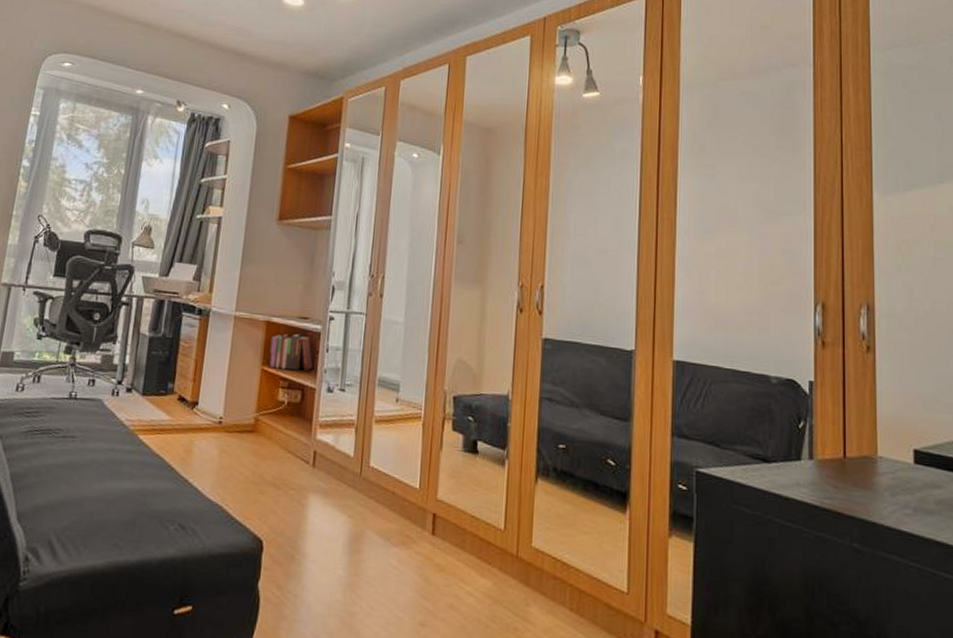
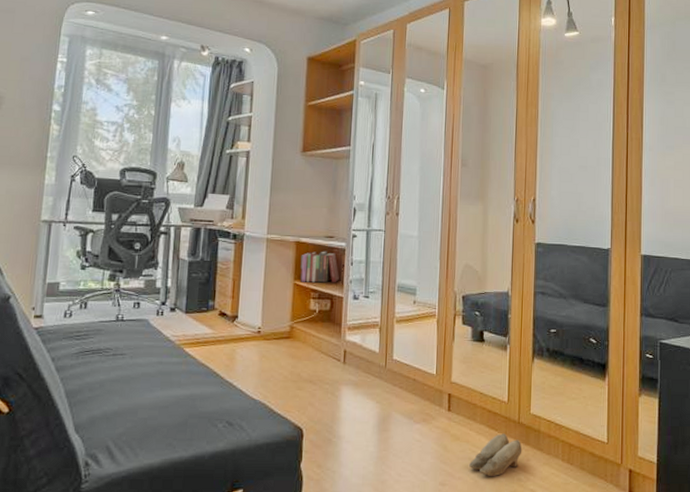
slippers: none [454,568,521,622] -> present [468,433,523,476]

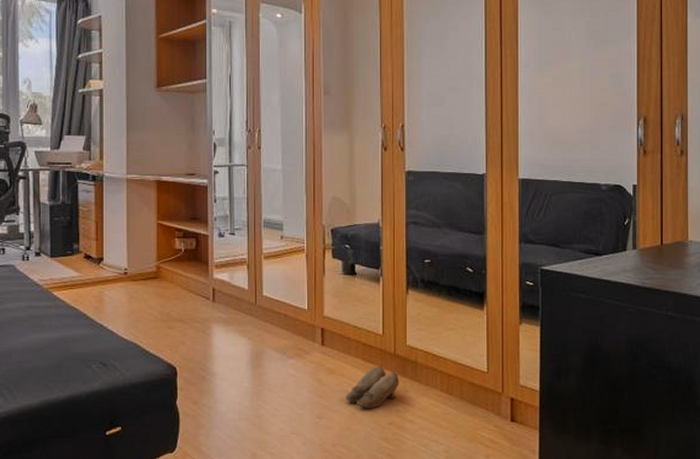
books: present [299,251,339,283] -> none [163,189,203,222]

